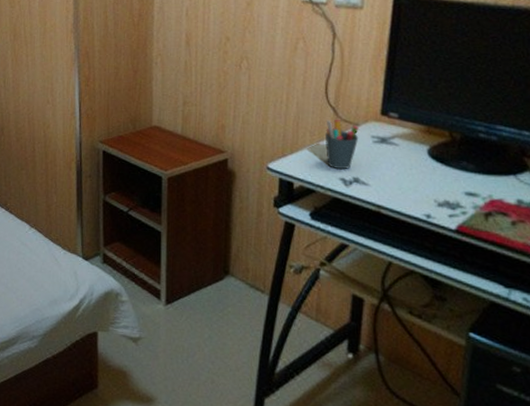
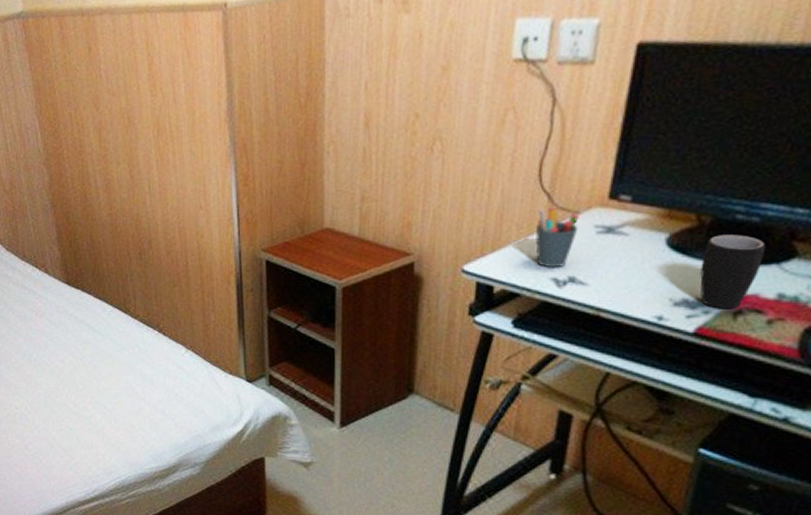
mug: none [456,149,504,211] -> present [700,235,766,309]

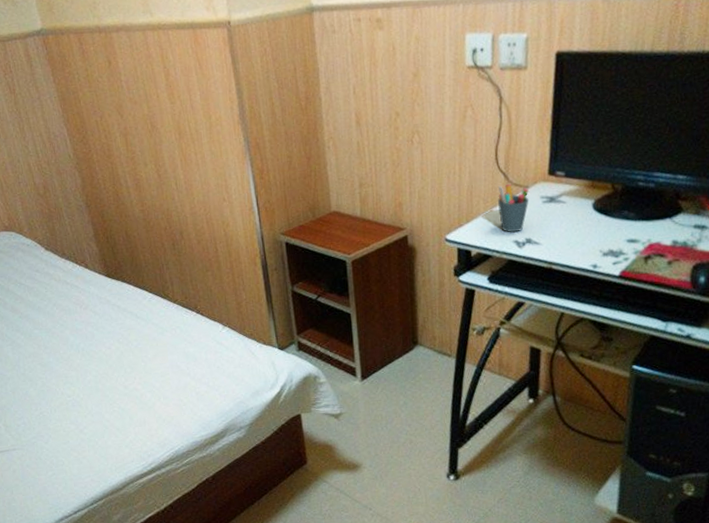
mug: present [700,235,766,309] -> none [619,197,661,256]

